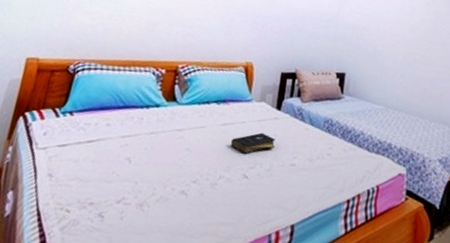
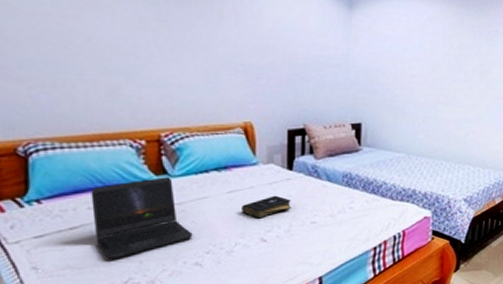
laptop computer: none [105,103,185,177] -> present [91,177,193,260]

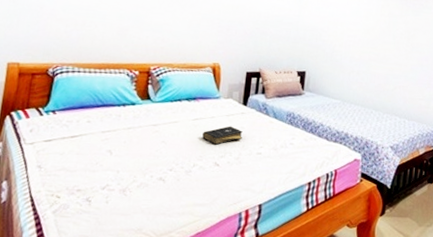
laptop computer: present [91,177,193,260] -> none [88,102,162,167]

